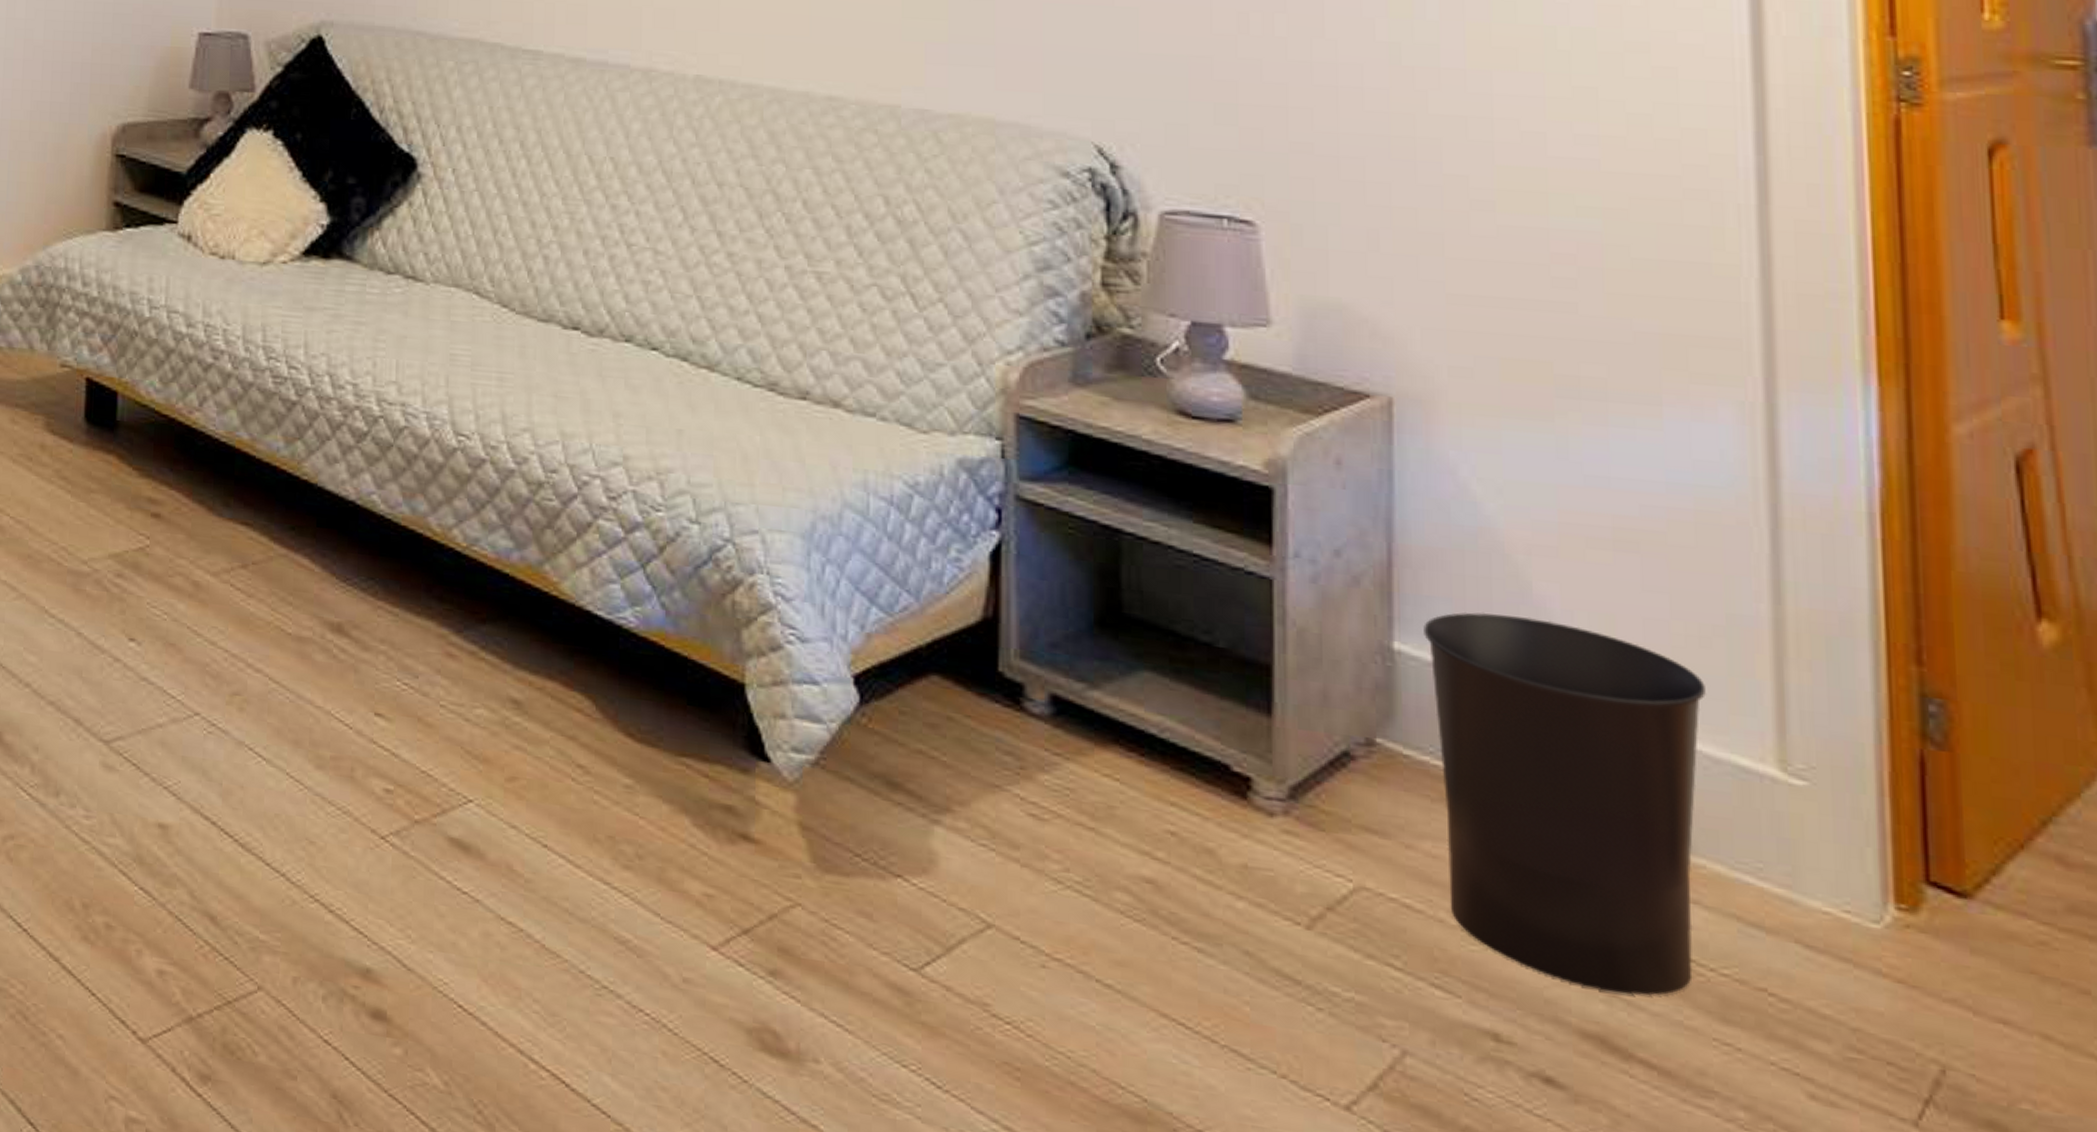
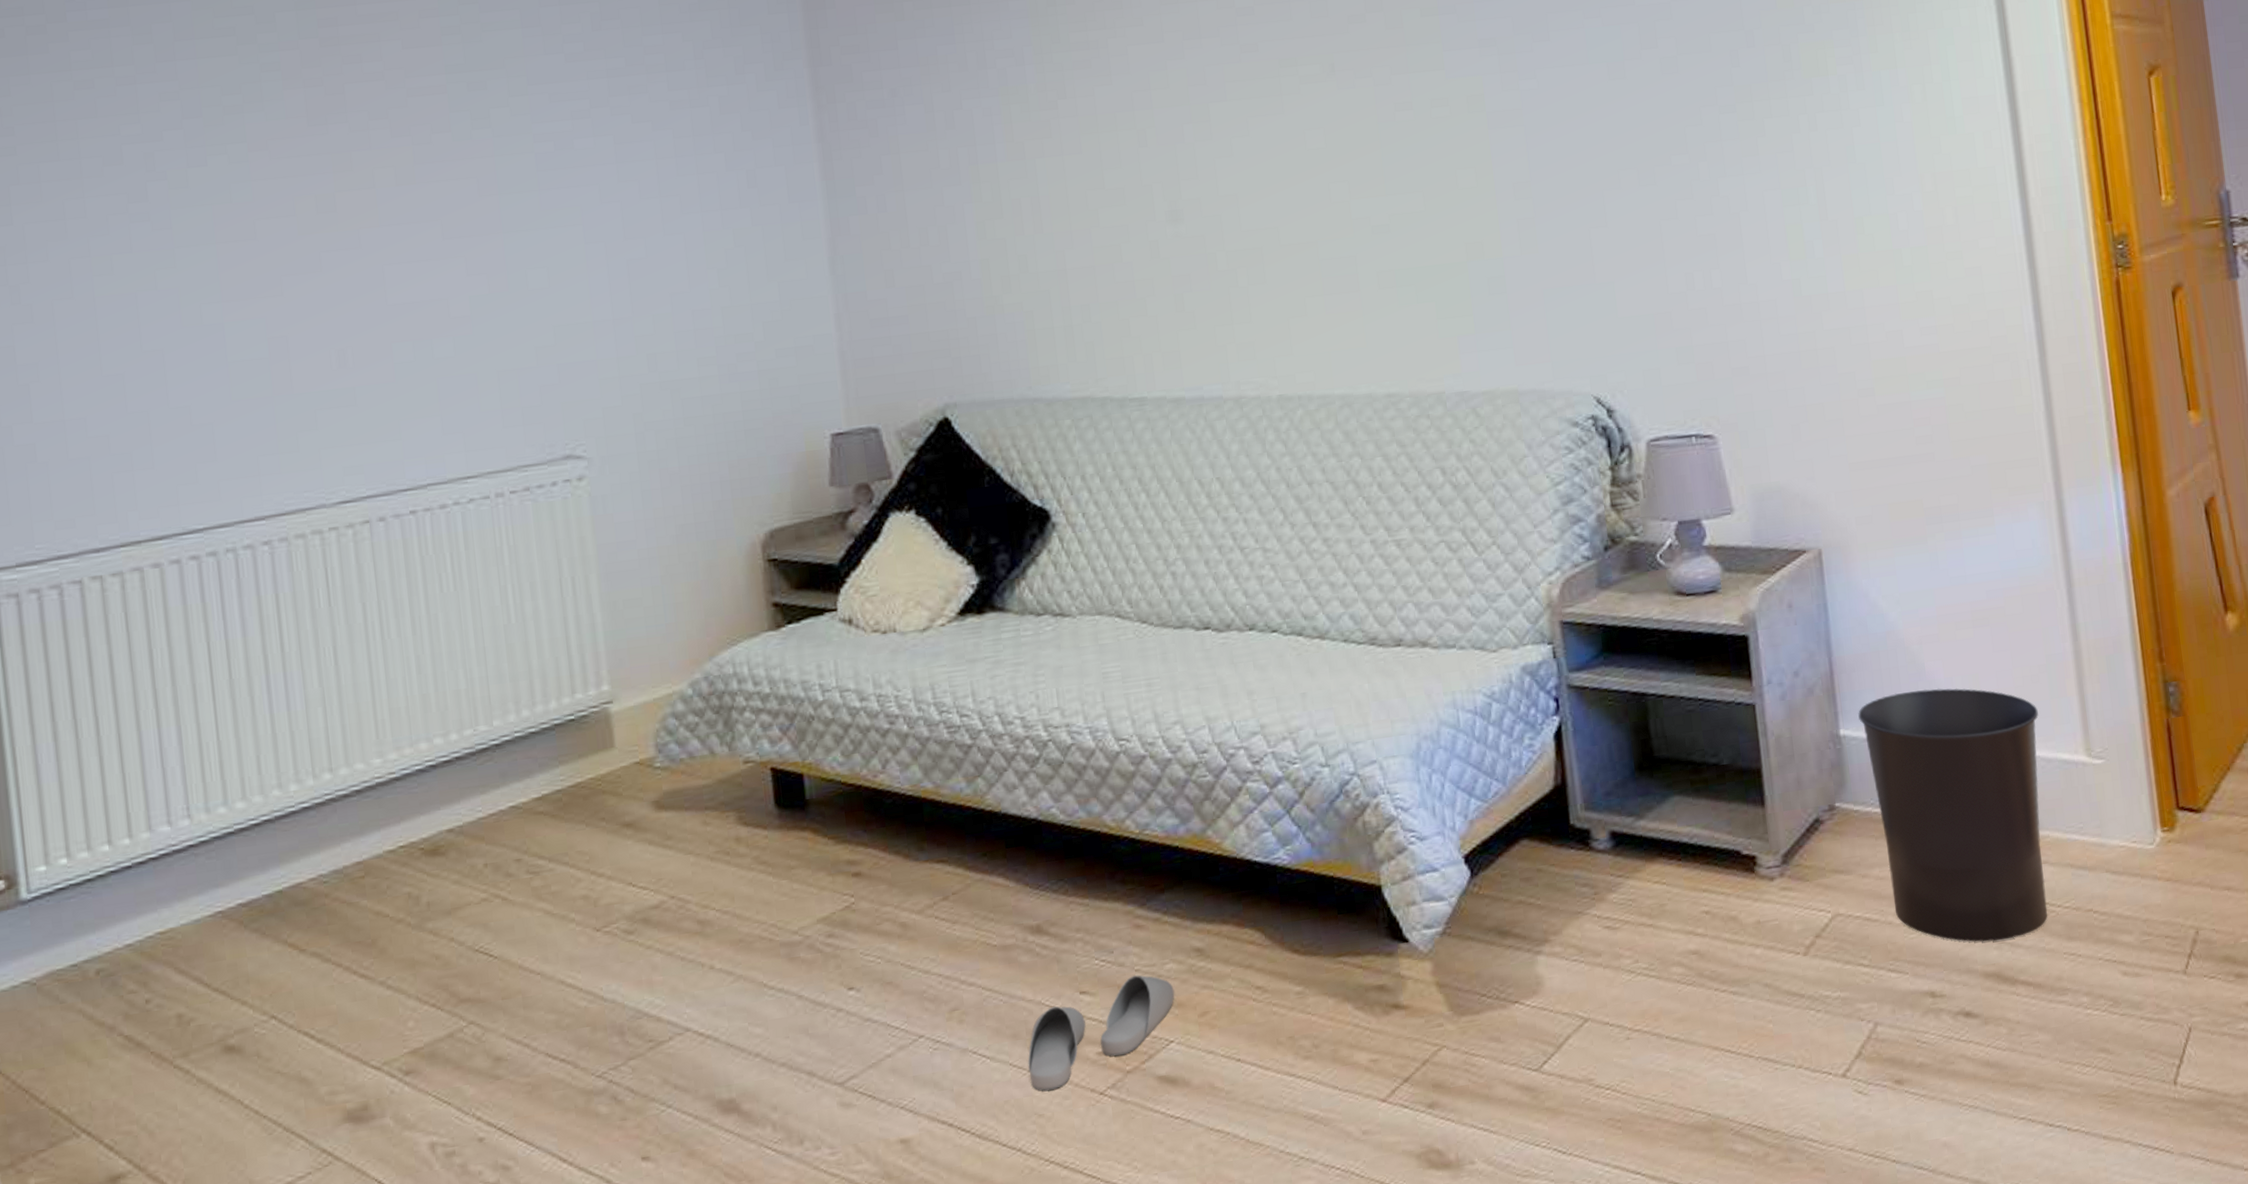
slippers: none [306,710,482,817] -> present [1028,975,1175,1091]

